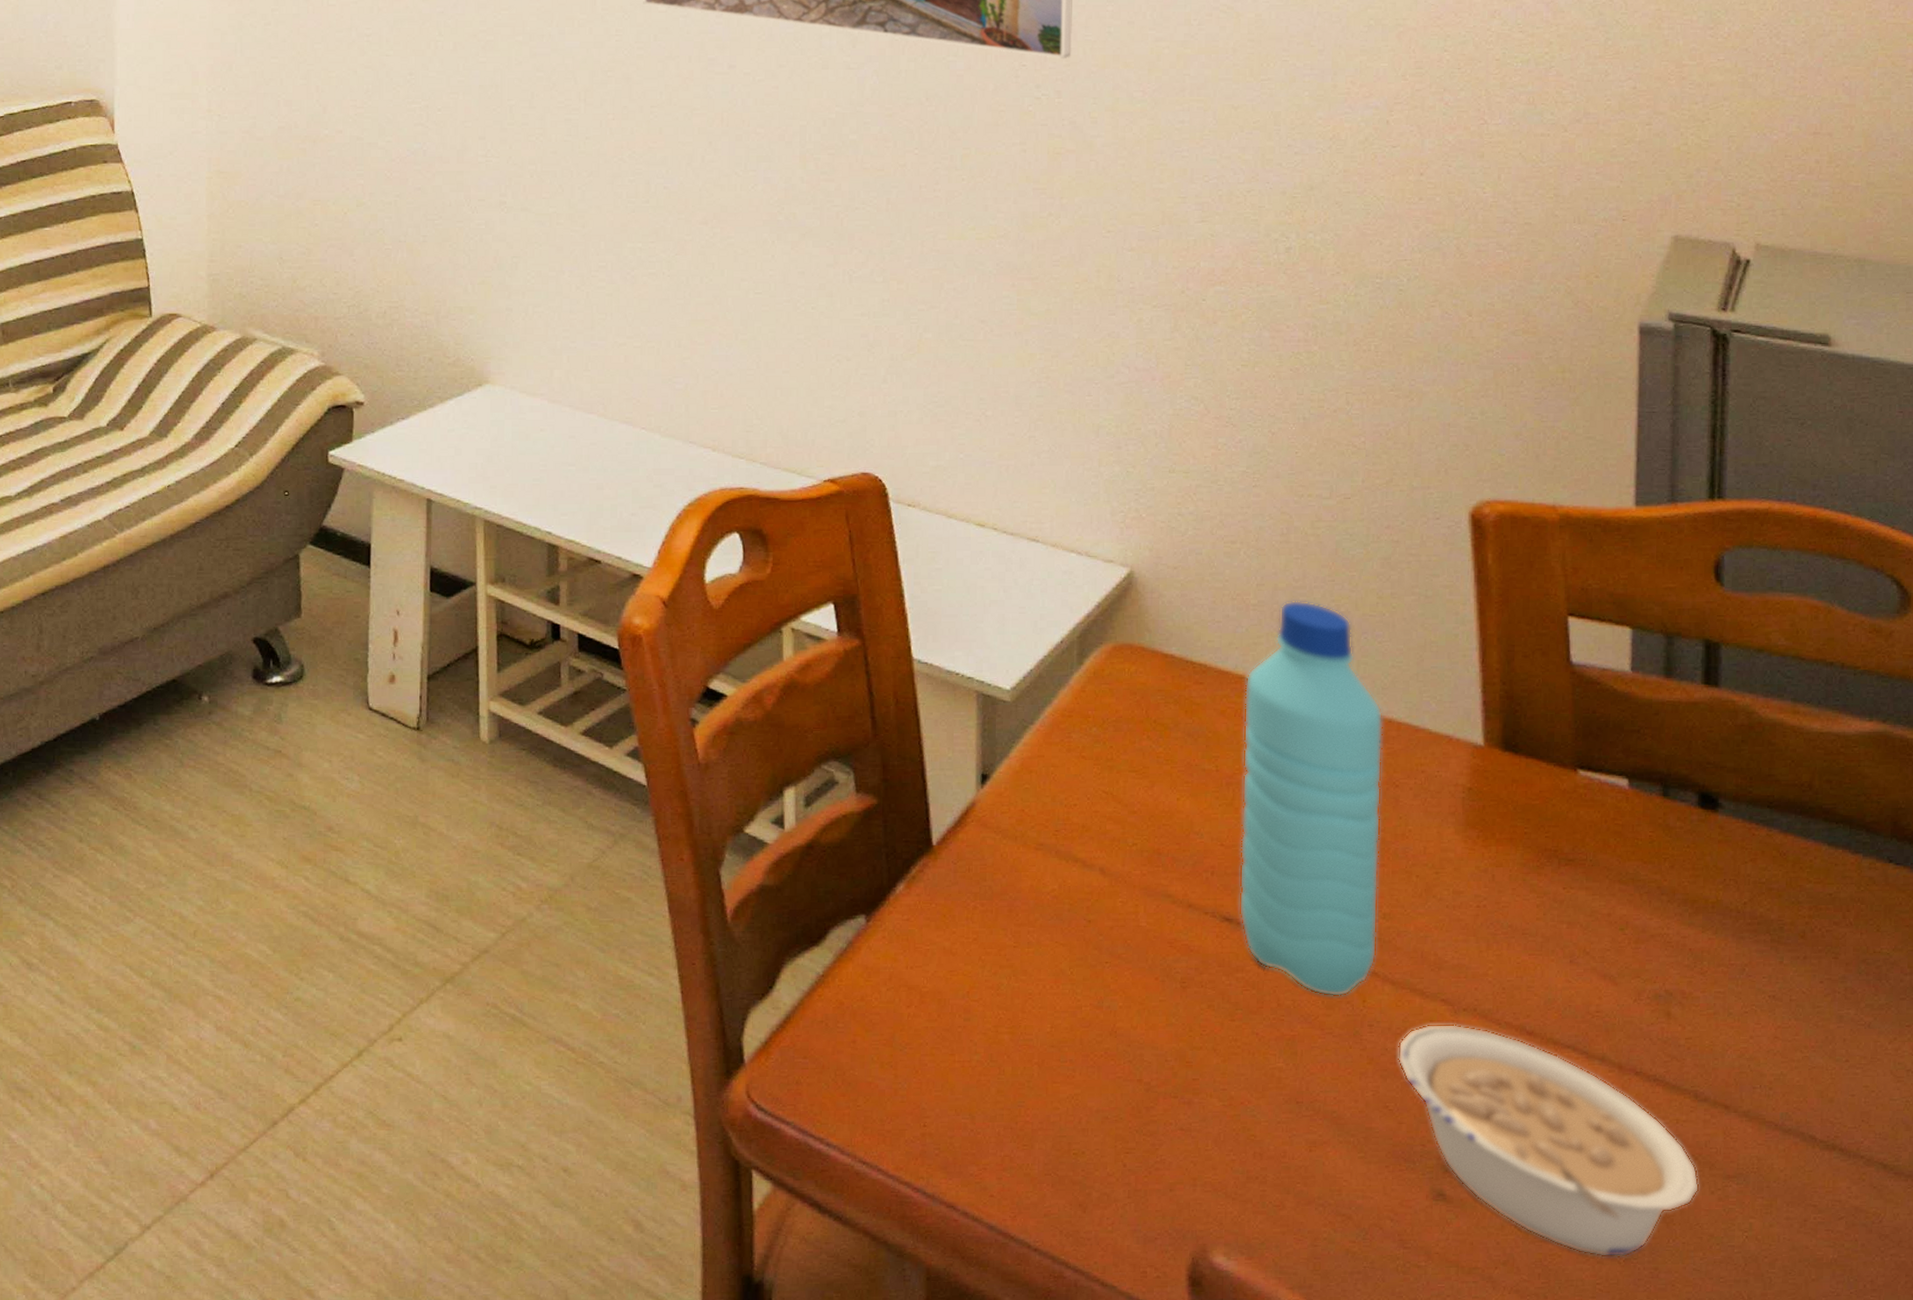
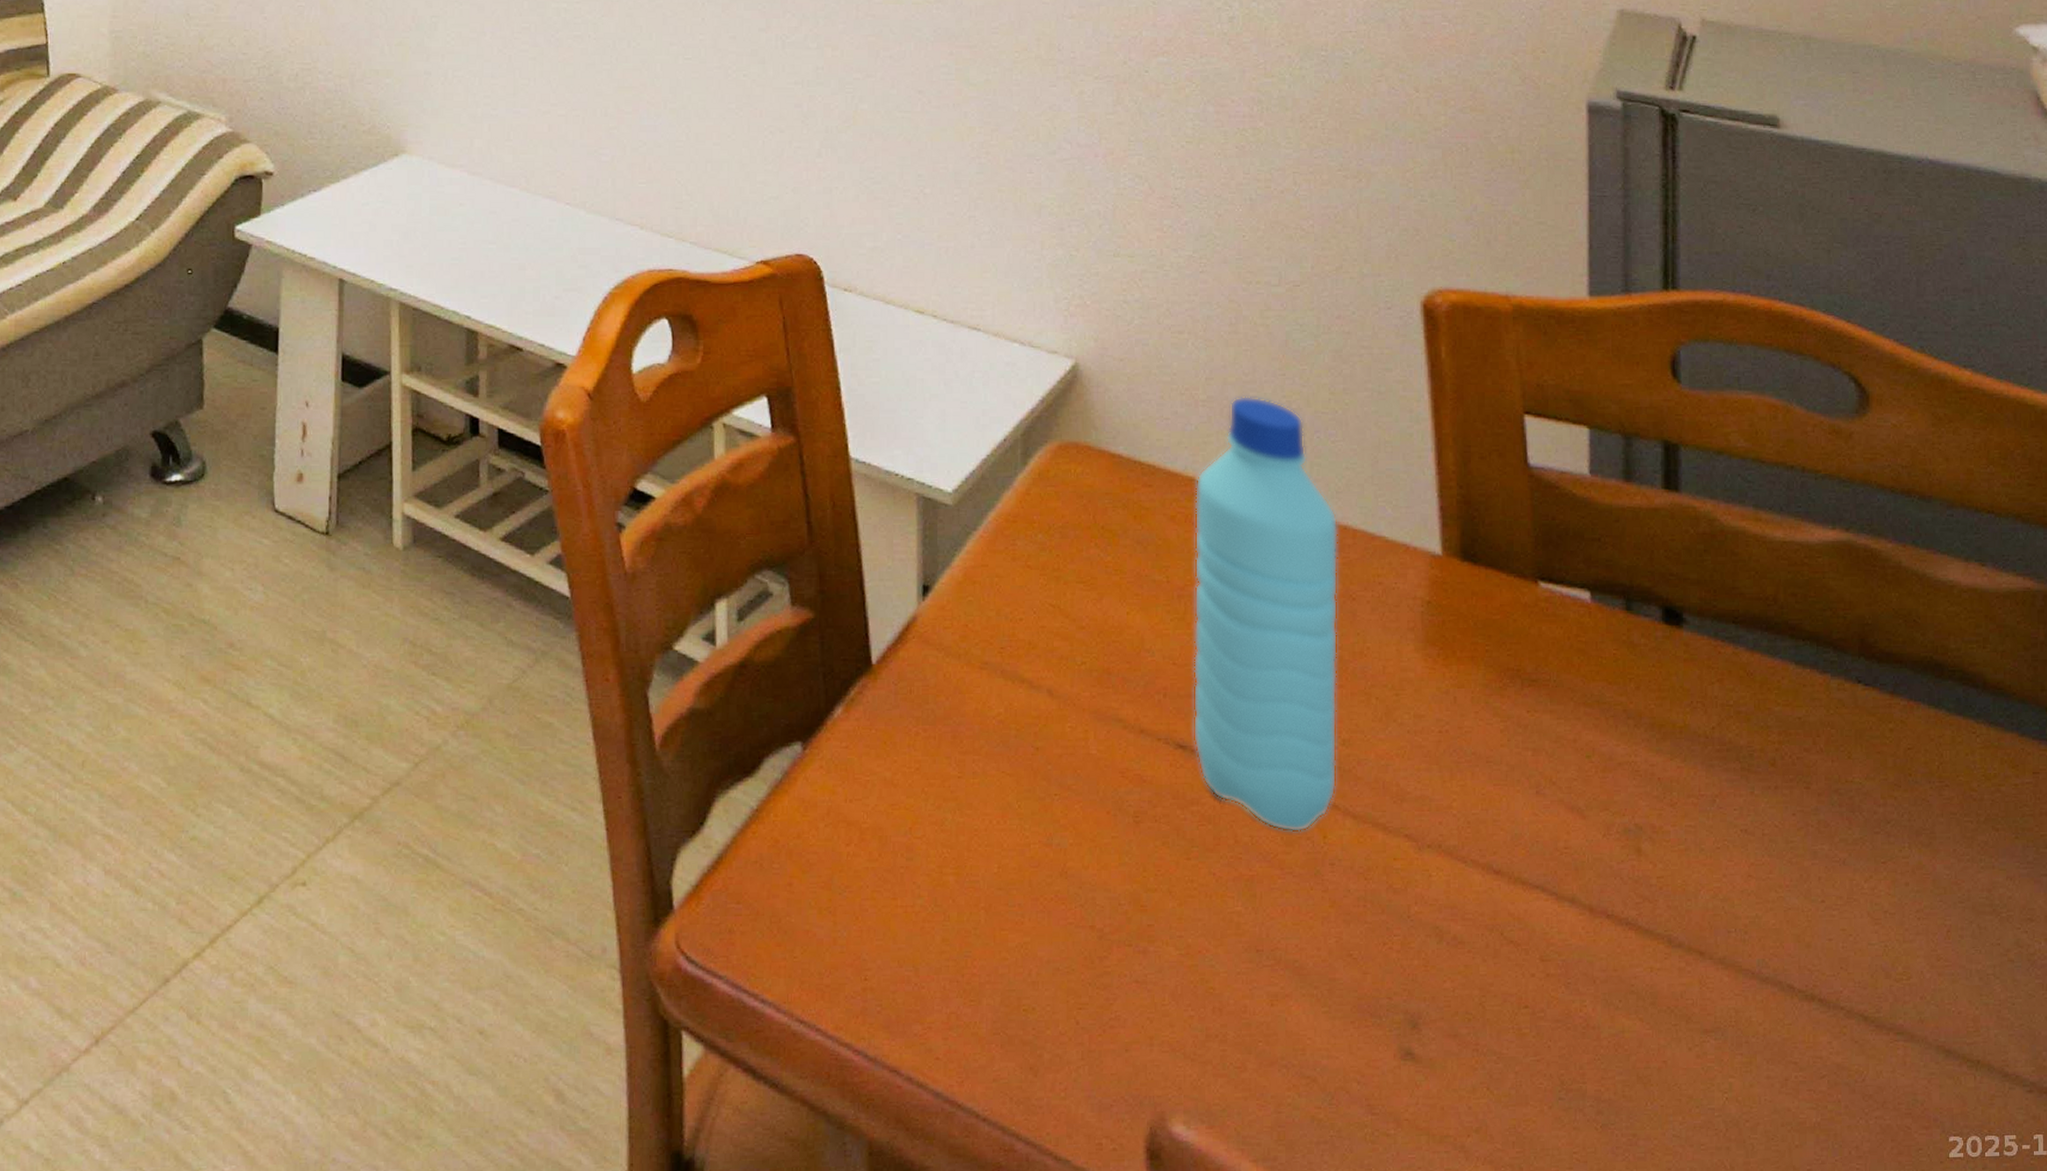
legume: present [1398,1023,1700,1258] -> none [1361,862,1677,1123]

